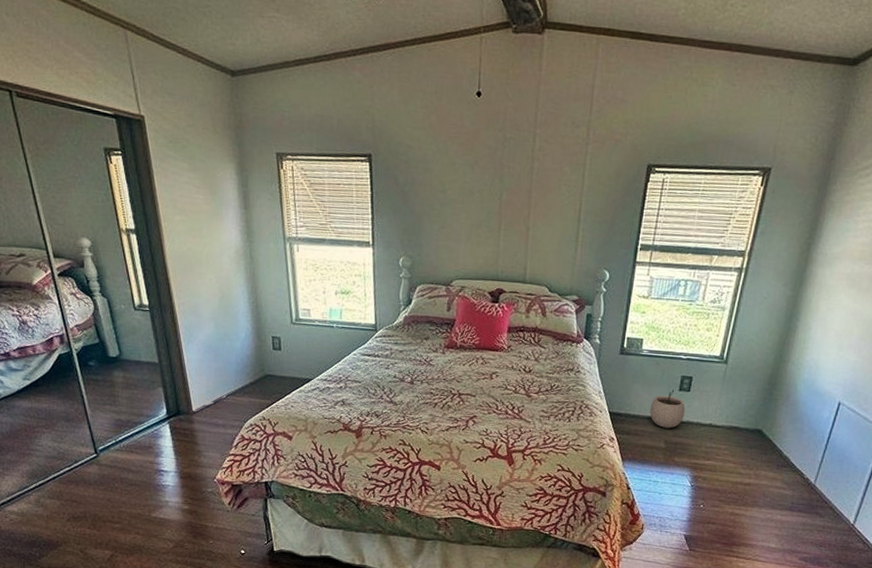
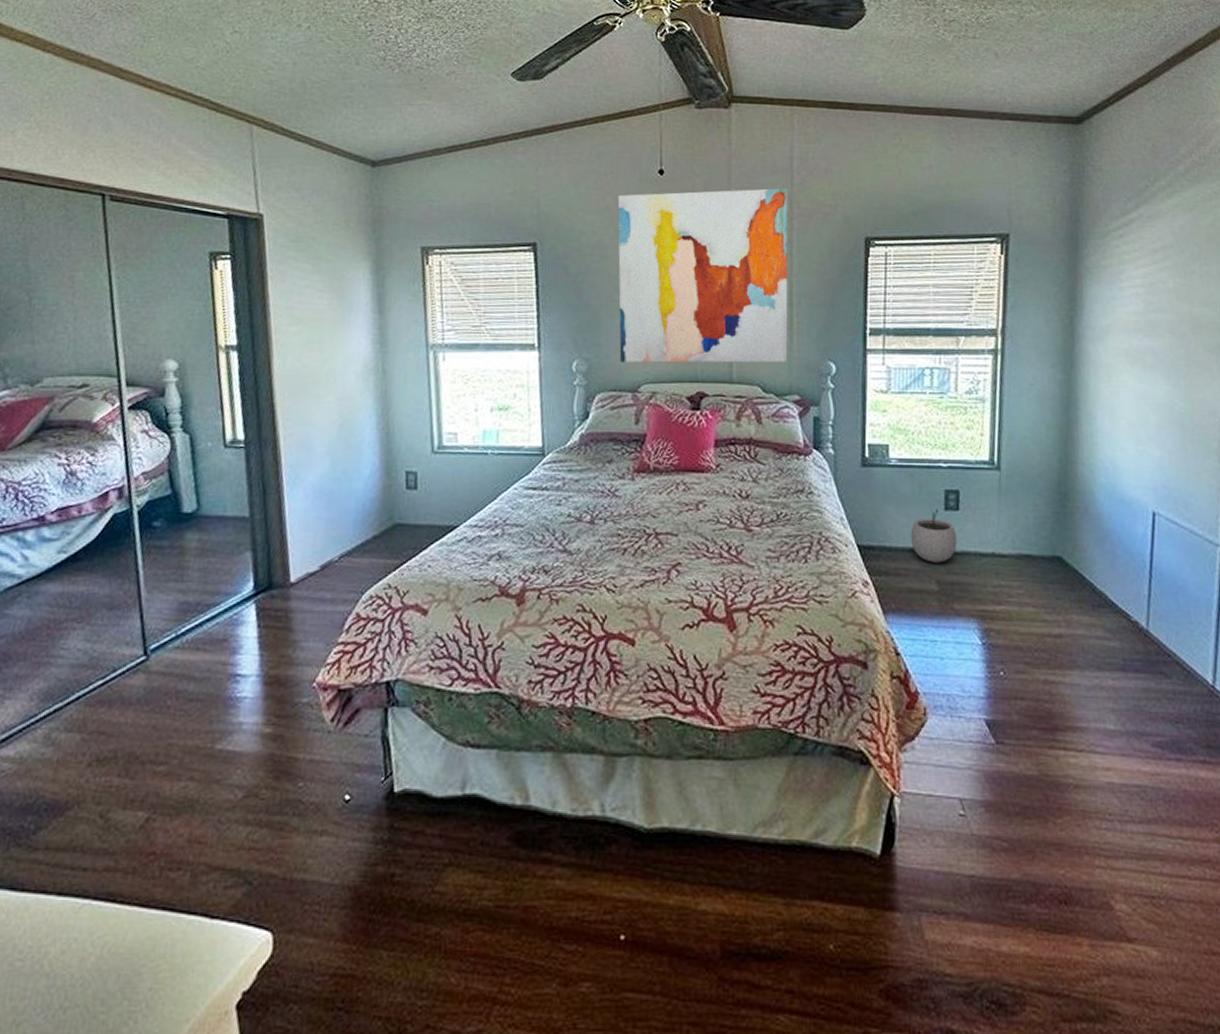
wall art: none [437,113,586,269] -> present [617,188,788,363]

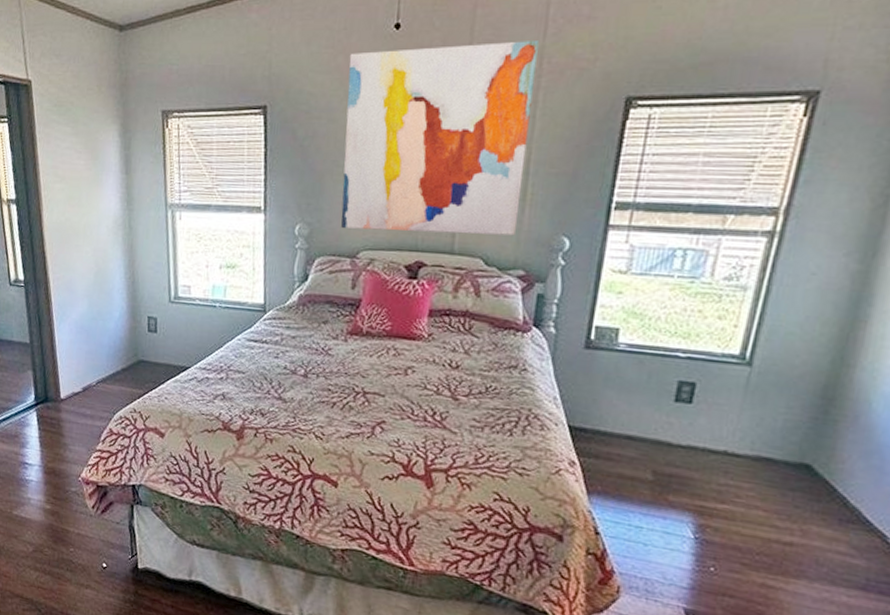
plant pot: present [910,508,957,563] -> none [629,398,685,454]

